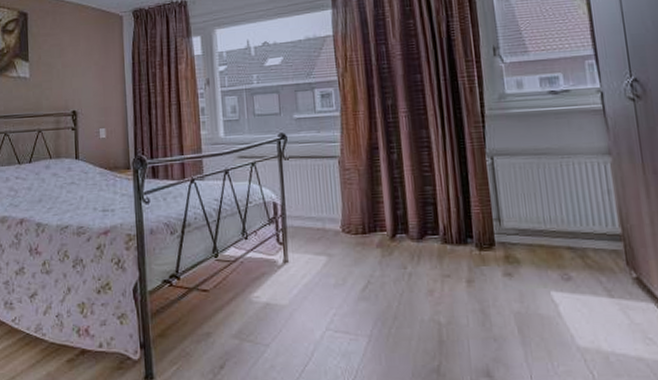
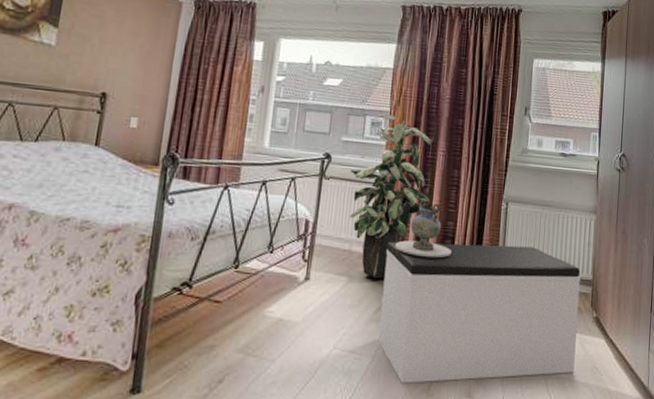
indoor plant: none [309,83,401,255] -> present [350,113,432,279]
bench: none [362,203,619,364] -> present [378,242,581,383]
decorative vase: none [370,167,436,228] -> present [395,200,451,259]

